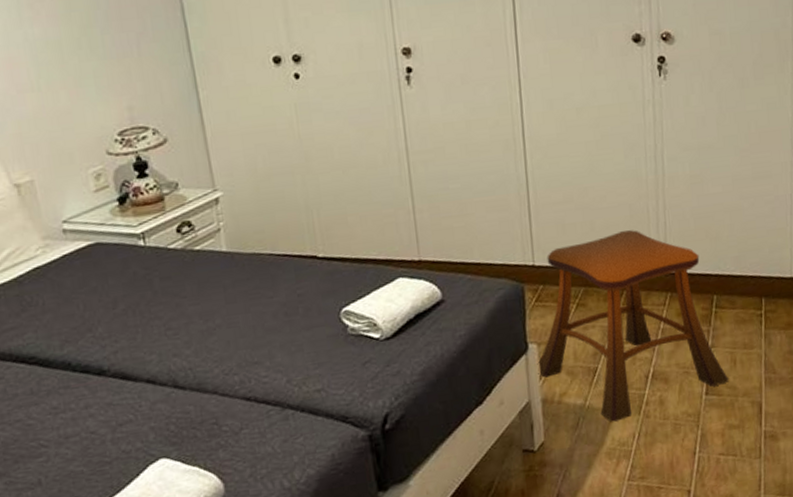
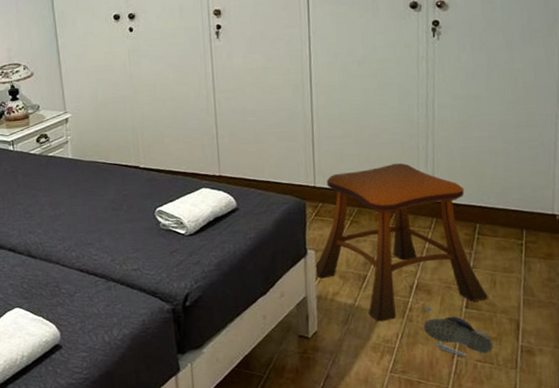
shoe: none [659,396,736,452] -> present [422,306,493,357]

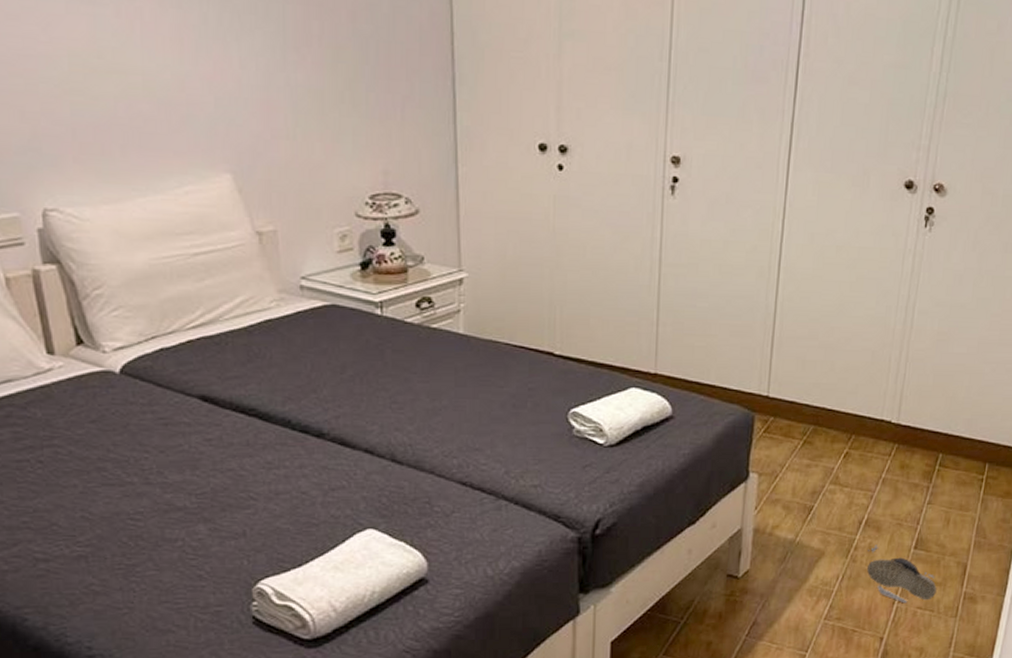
stool: present [314,163,488,322] -> none [754,376,939,561]

